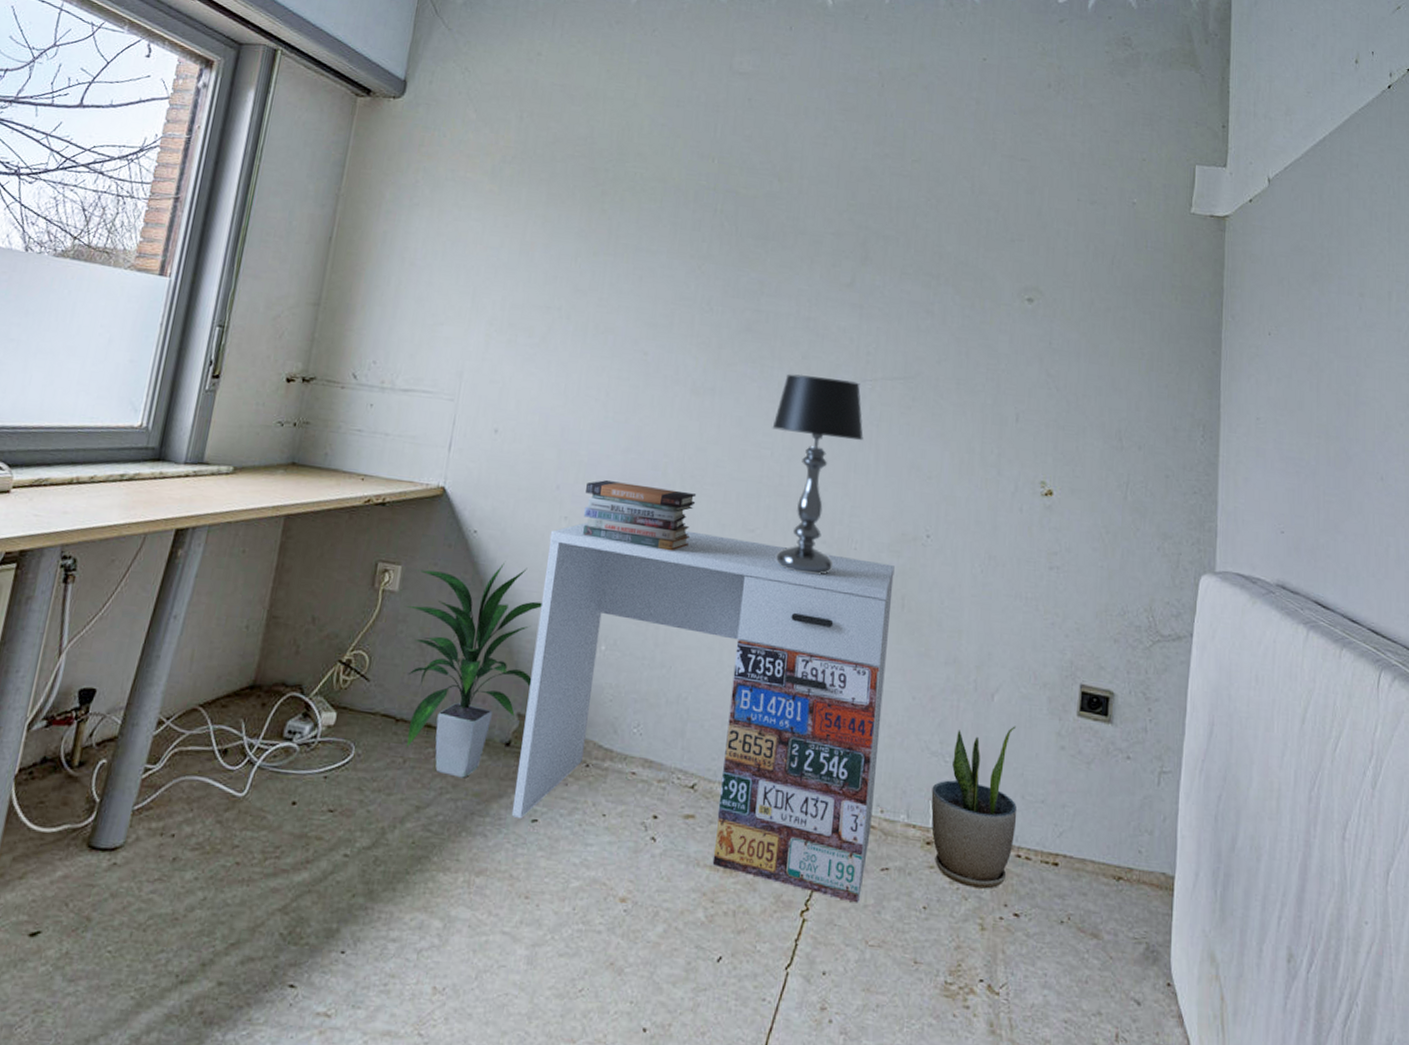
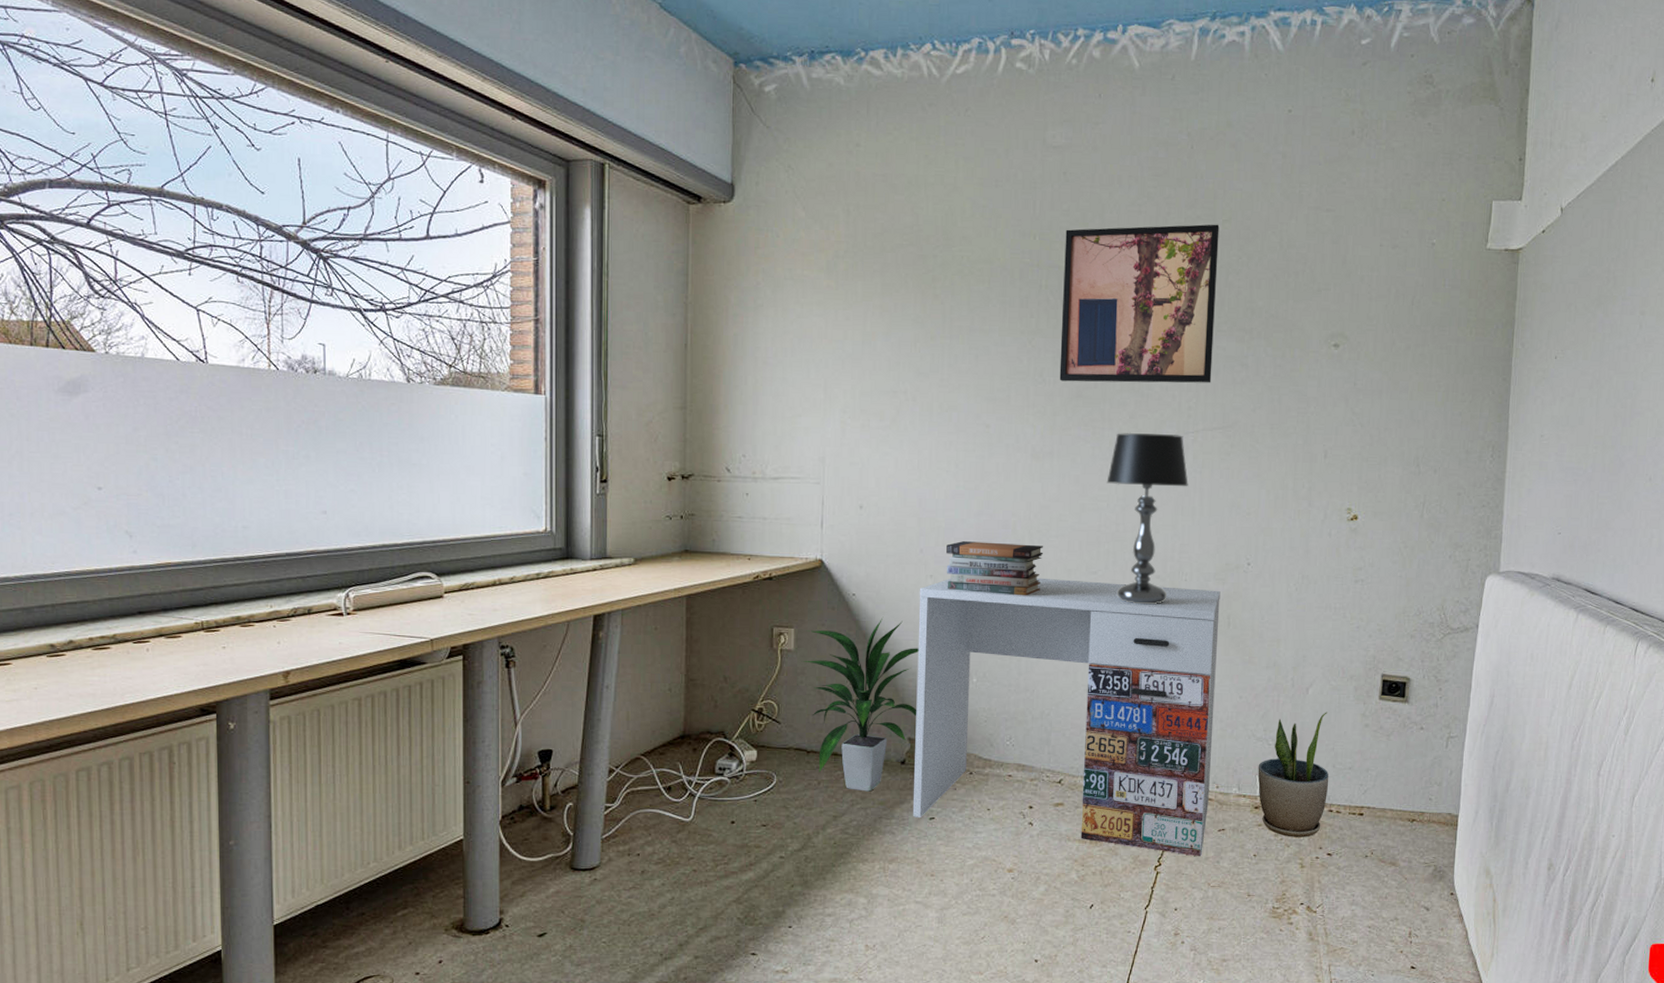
wall art: none [728,155,908,329] -> present [1059,224,1220,383]

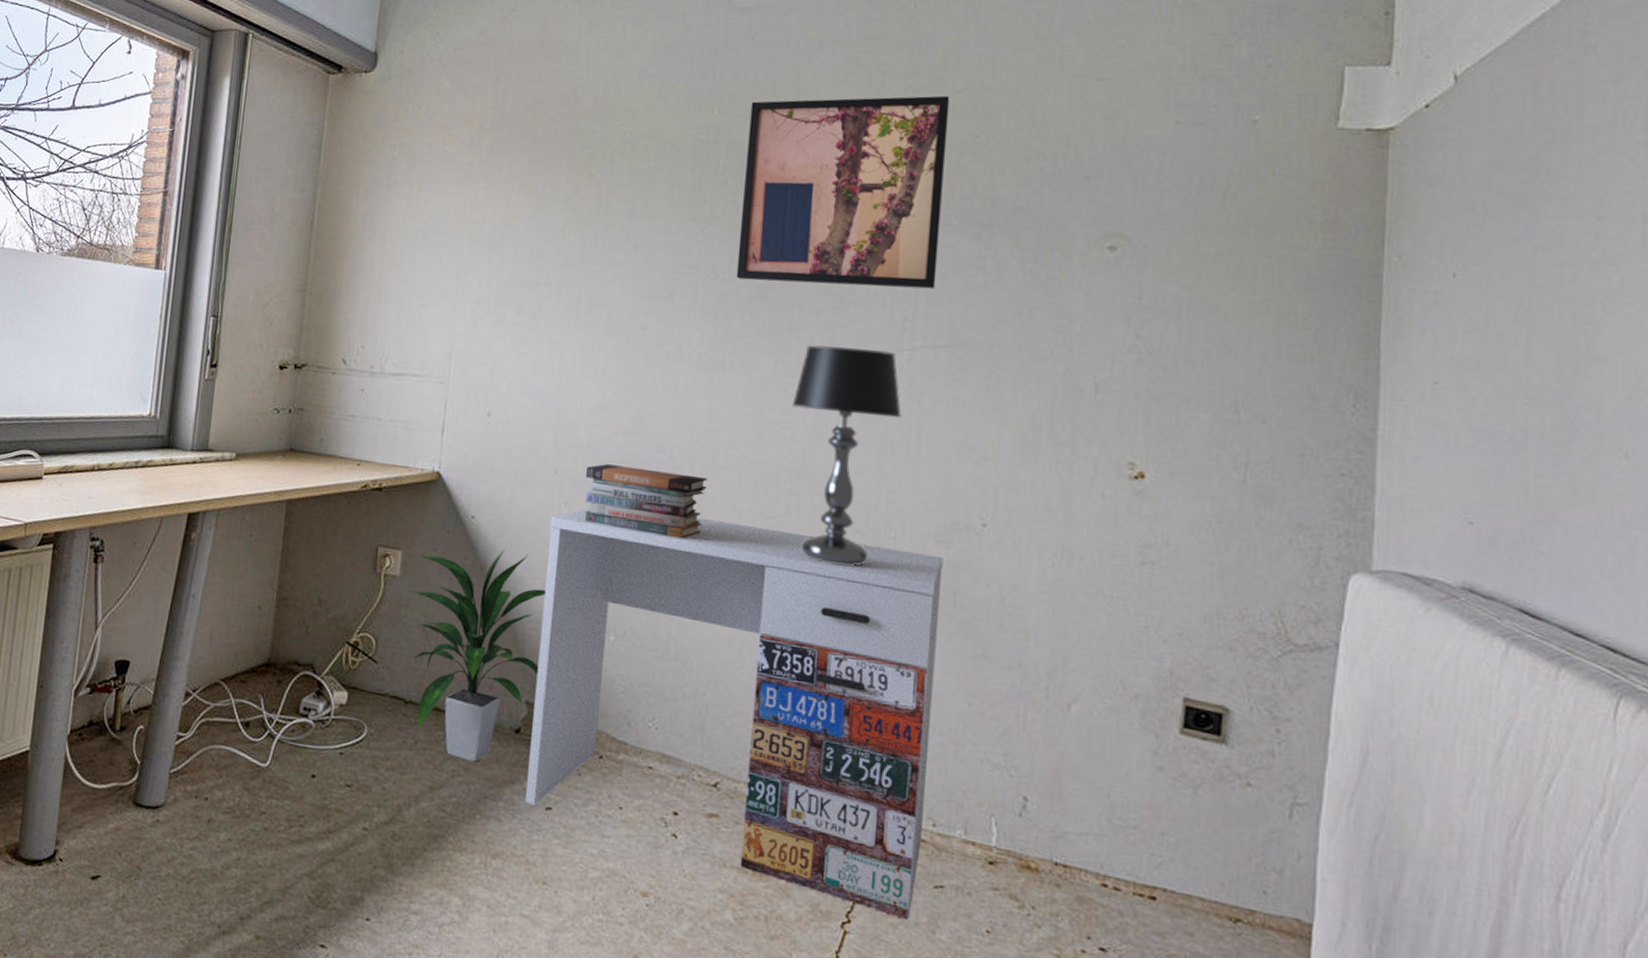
potted plant: present [1258,712,1329,837] -> none [993,740,1103,919]

